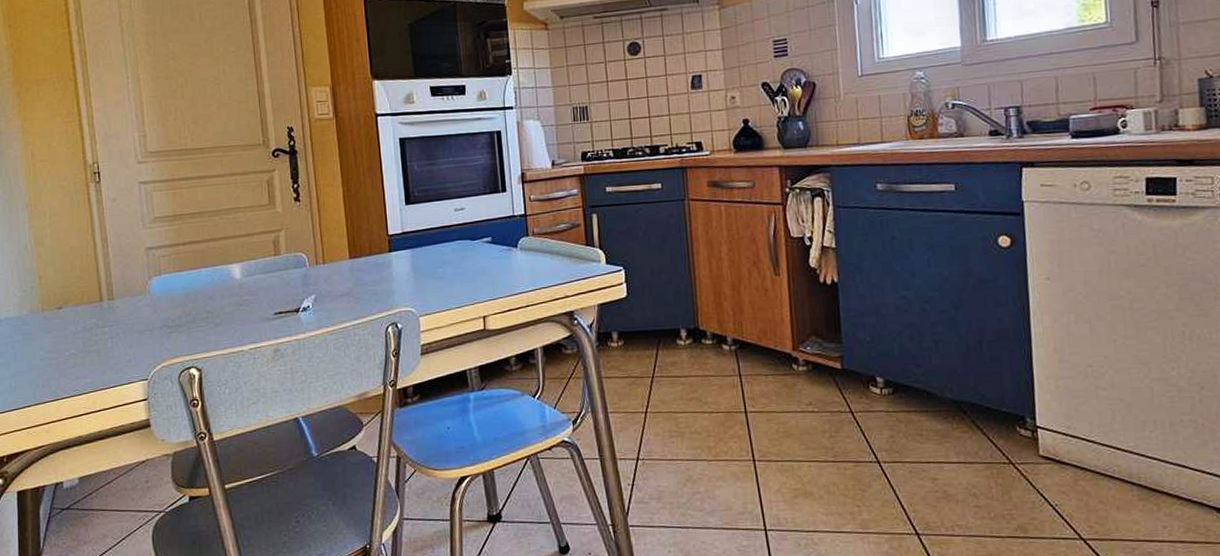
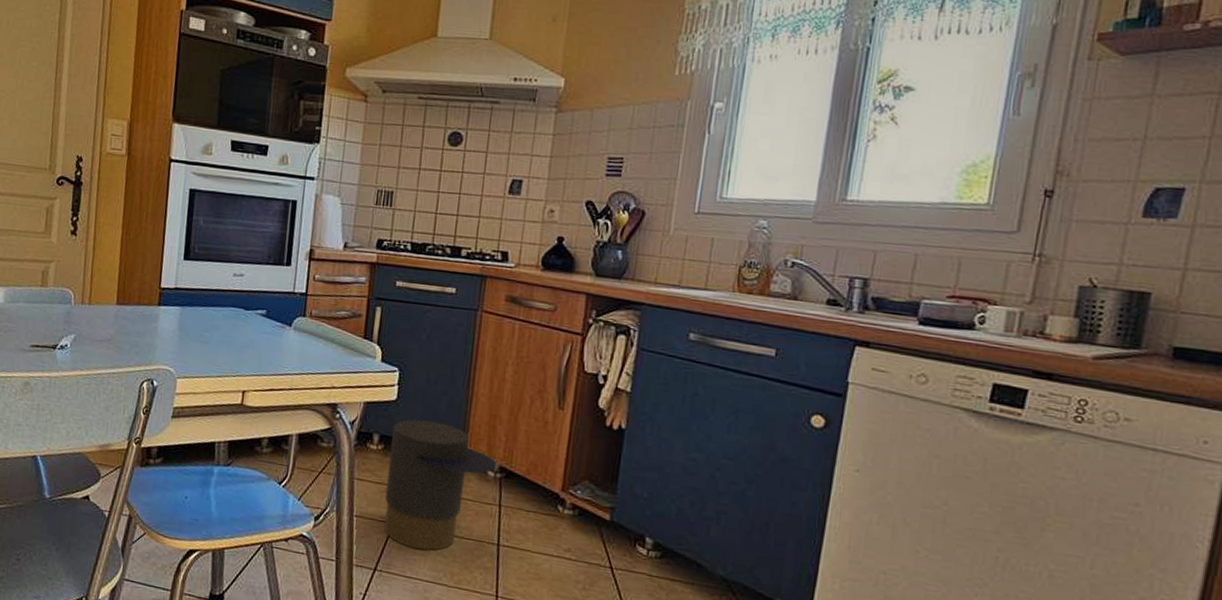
trash can: none [628,309,730,432] -> present [384,419,497,551]

